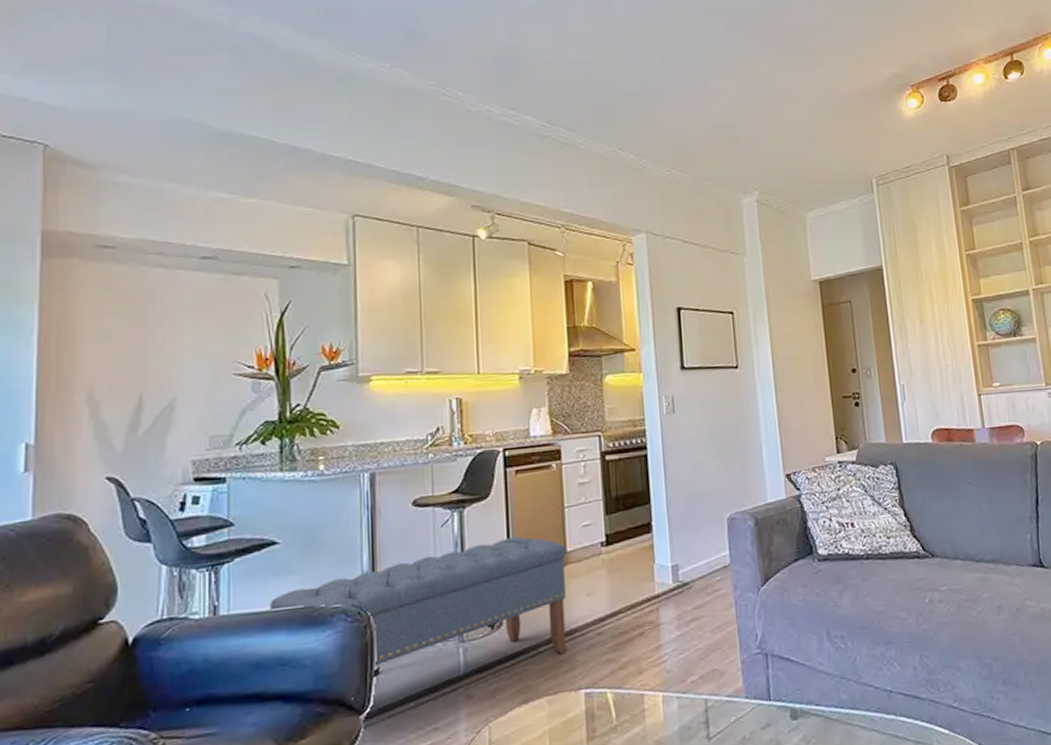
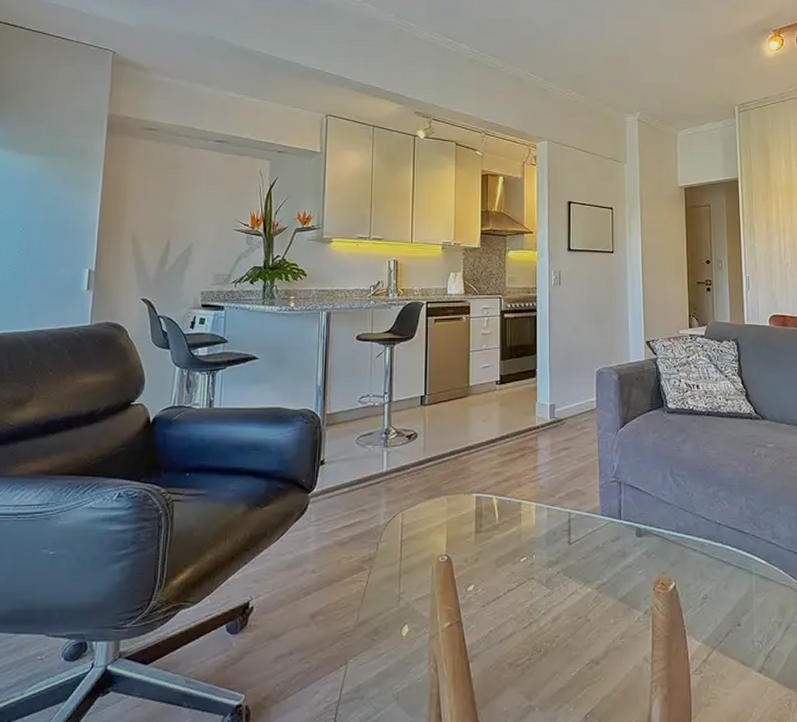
bench: present [270,536,567,667] -> none [249,370,469,465]

